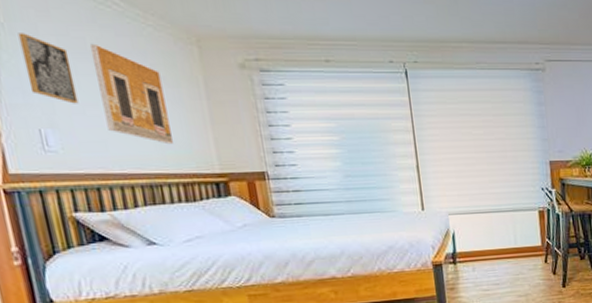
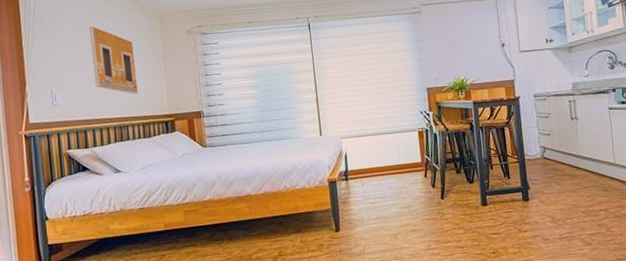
wall art: present [18,33,79,104] -> none [45,23,78,70]

